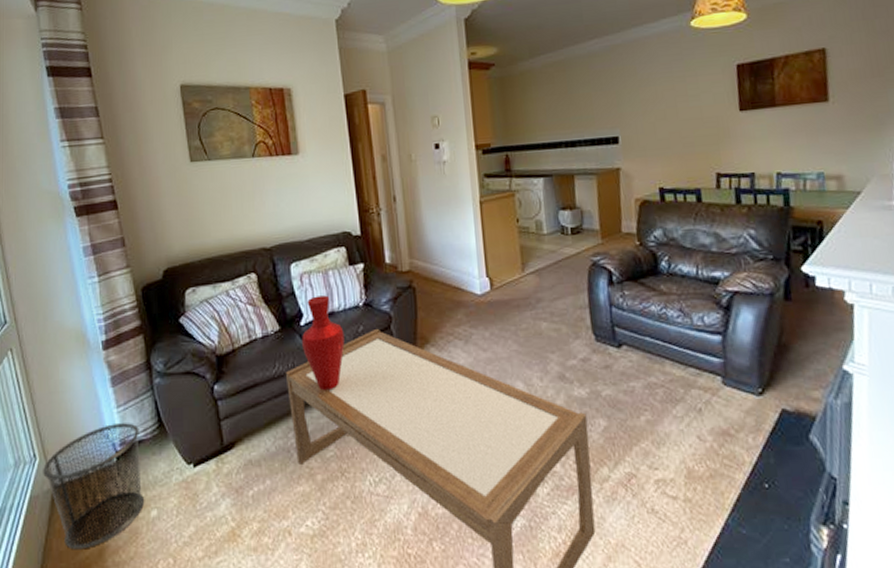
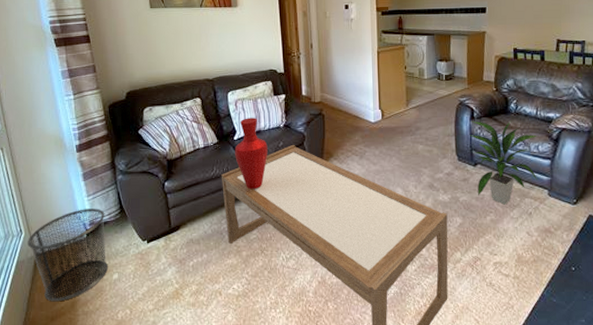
indoor plant: none [609,283,706,399] -> present [470,120,538,205]

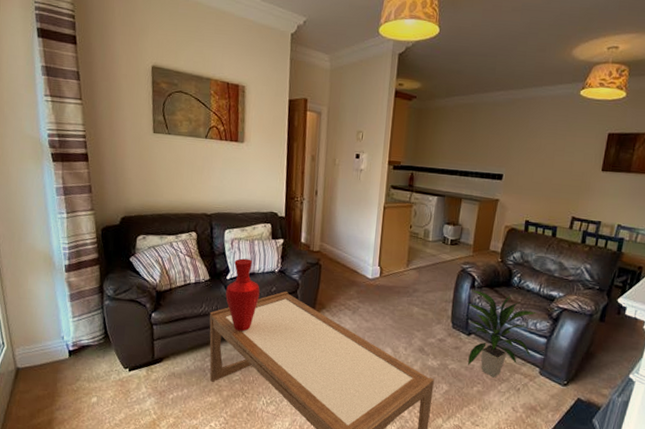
waste bin: present [28,208,109,302] -> none [9,329,89,417]

